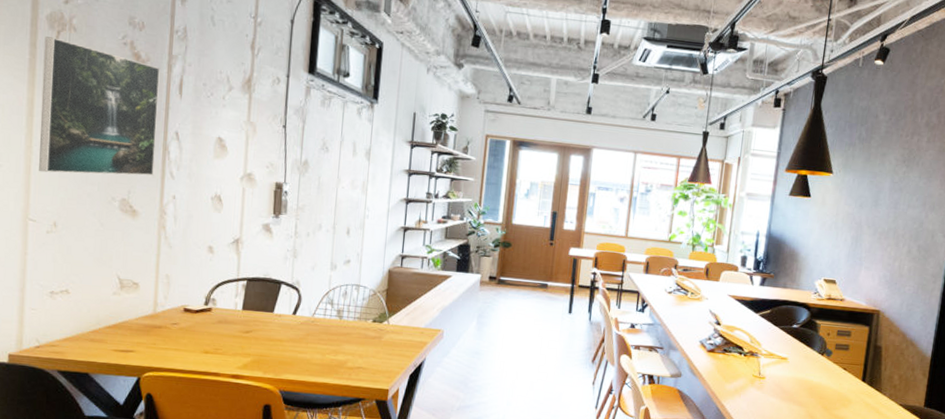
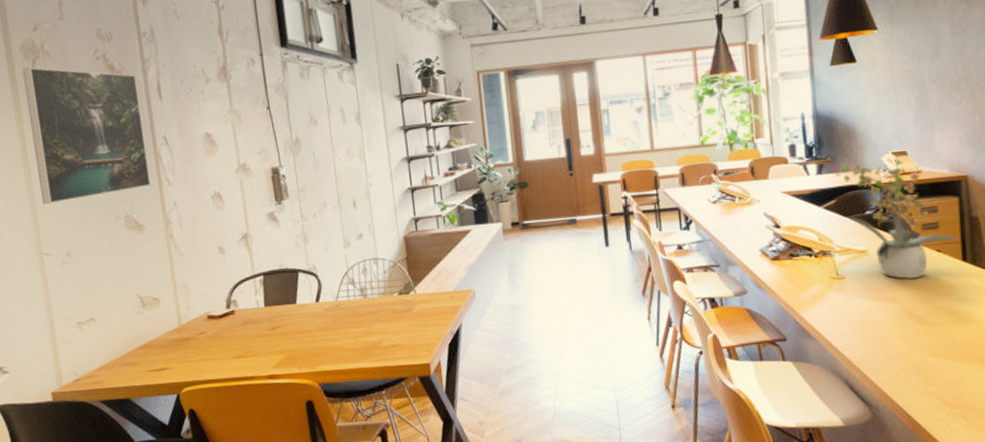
potted plant: none [774,280,863,389] -> present [833,154,959,280]

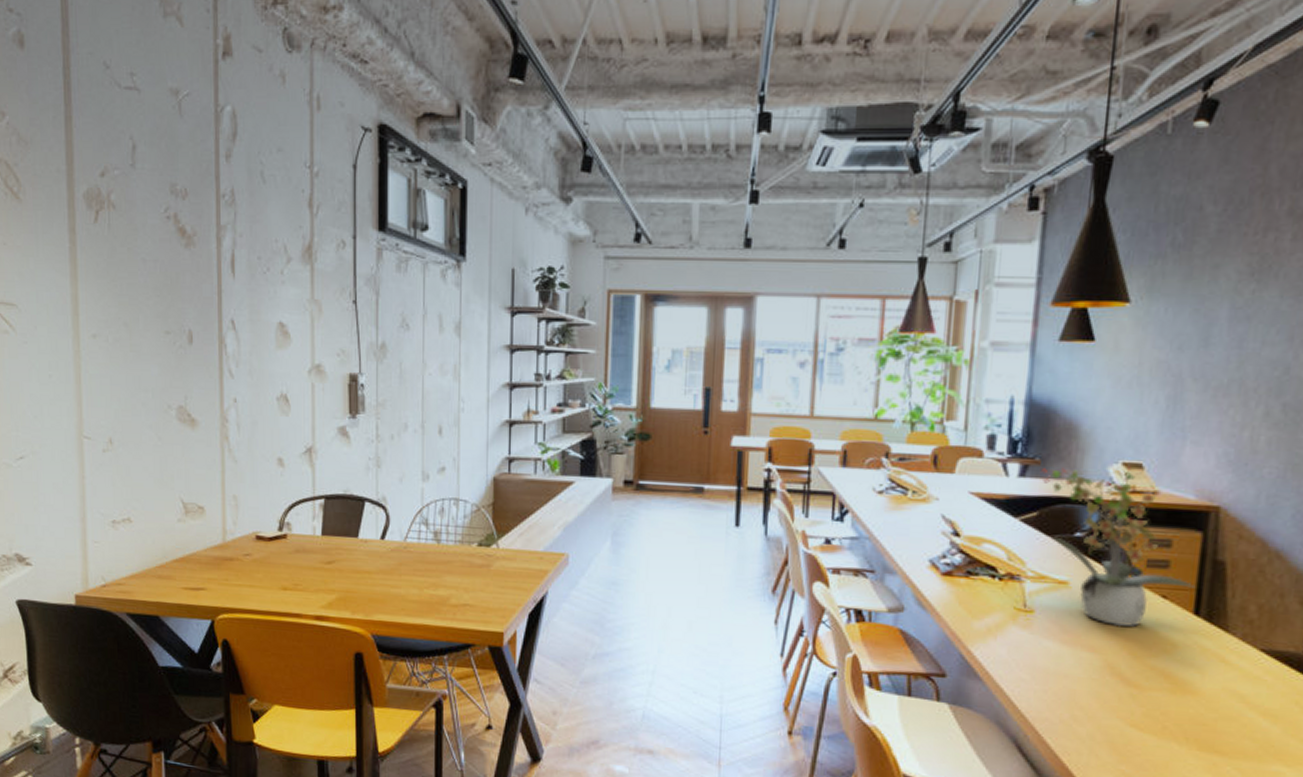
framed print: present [22,67,151,205] -> none [83,219,211,381]

